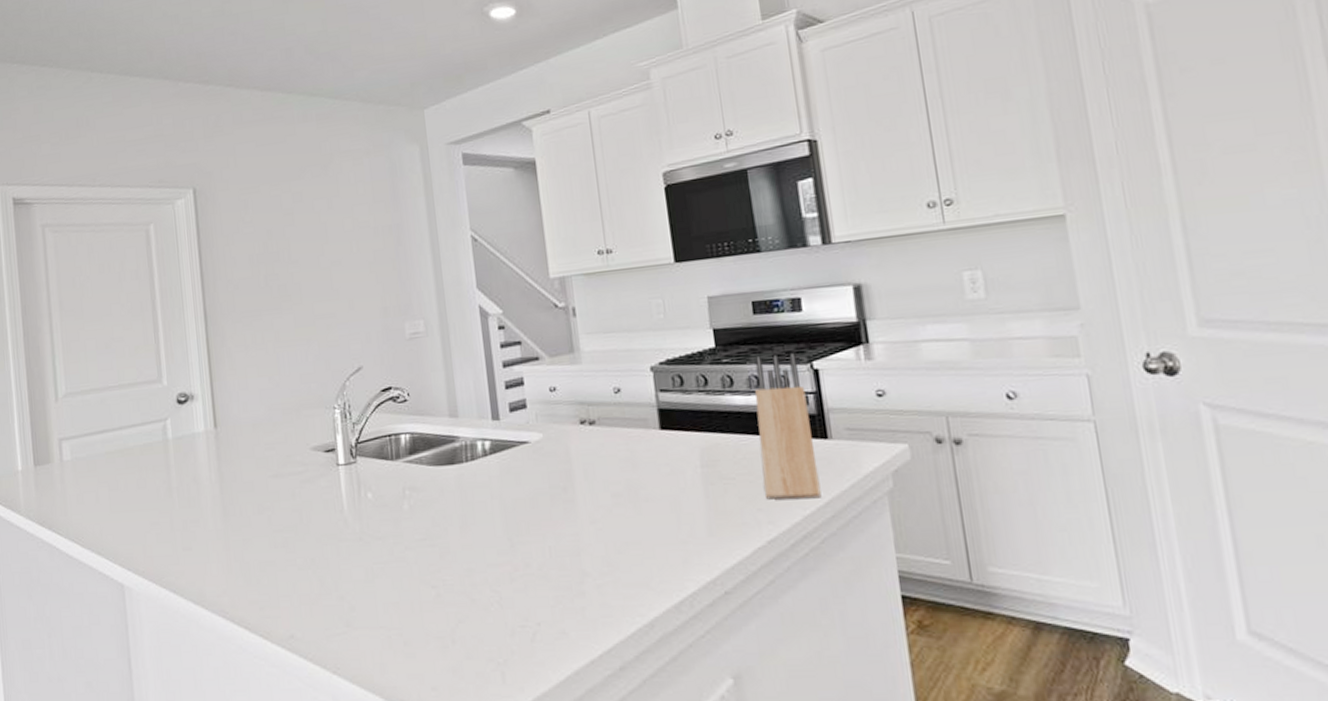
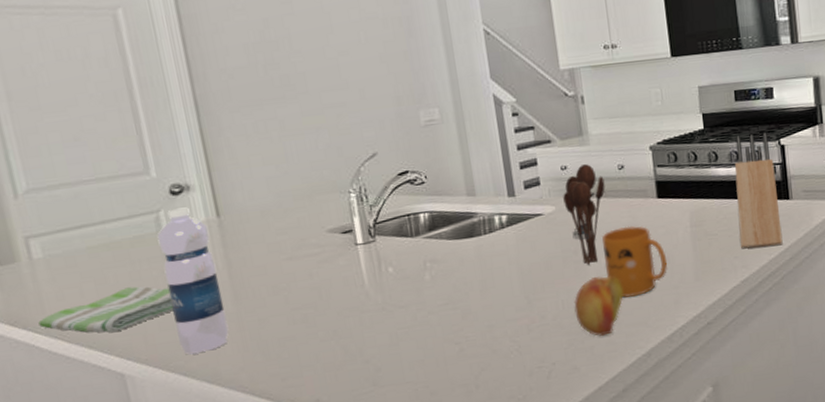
dish towel: none [61,495,171,540] -> present [38,286,174,333]
water bottle: none [163,417,216,571] -> present [157,207,229,355]
utensil holder: none [551,386,599,507] -> present [563,164,606,266]
fruit: none [562,521,621,595] -> present [573,276,624,336]
mug: none [595,461,674,550] -> present [602,225,668,298]

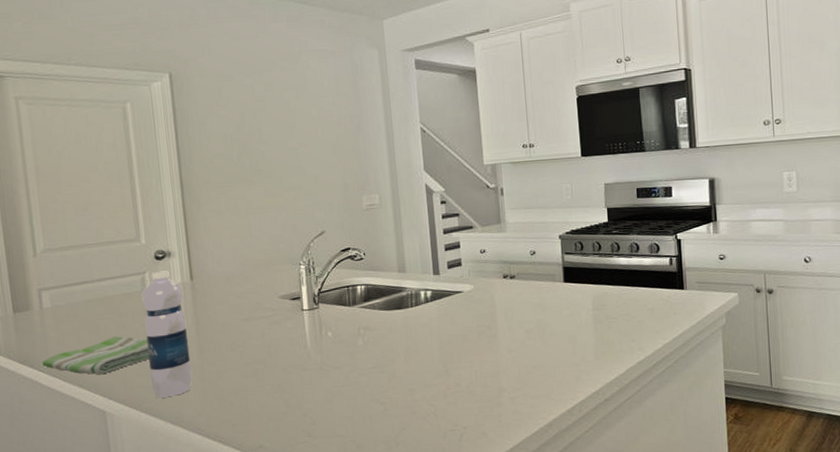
utensil holder: present [563,164,606,266] -> none [481,249,518,340]
fruit: present [573,276,624,336] -> none [485,351,531,405]
mug: present [602,225,668,298] -> none [513,306,571,371]
knife block: present [734,133,783,249] -> none [634,227,677,333]

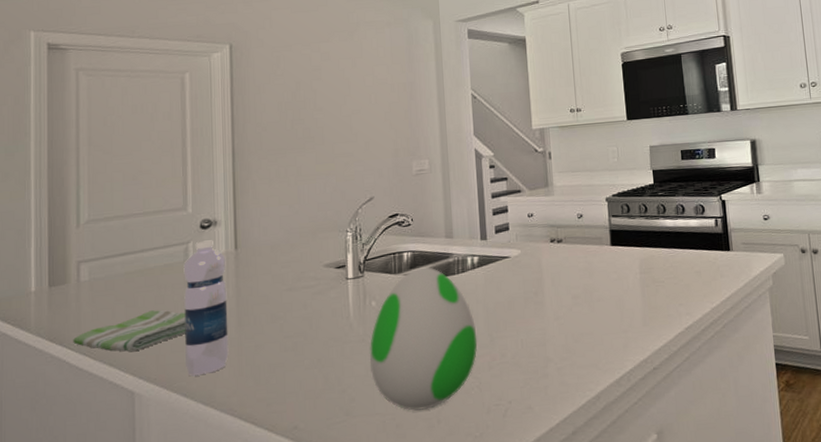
decorative egg: none [327,300,433,434] -> present [369,267,478,411]

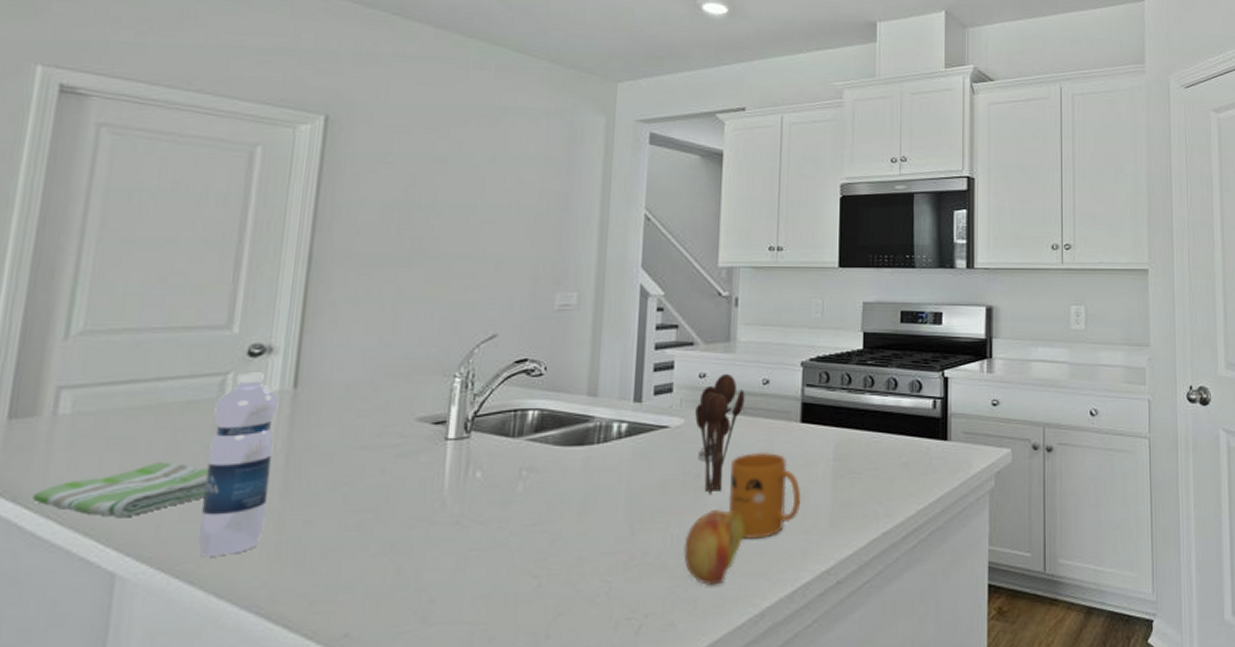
decorative egg: present [369,267,478,411] -> none [463,432,614,621]
utensil holder: none [528,212,566,307] -> present [695,374,745,495]
fruit: none [532,318,578,376] -> present [683,510,746,585]
mug: none [560,270,618,339] -> present [729,451,801,539]

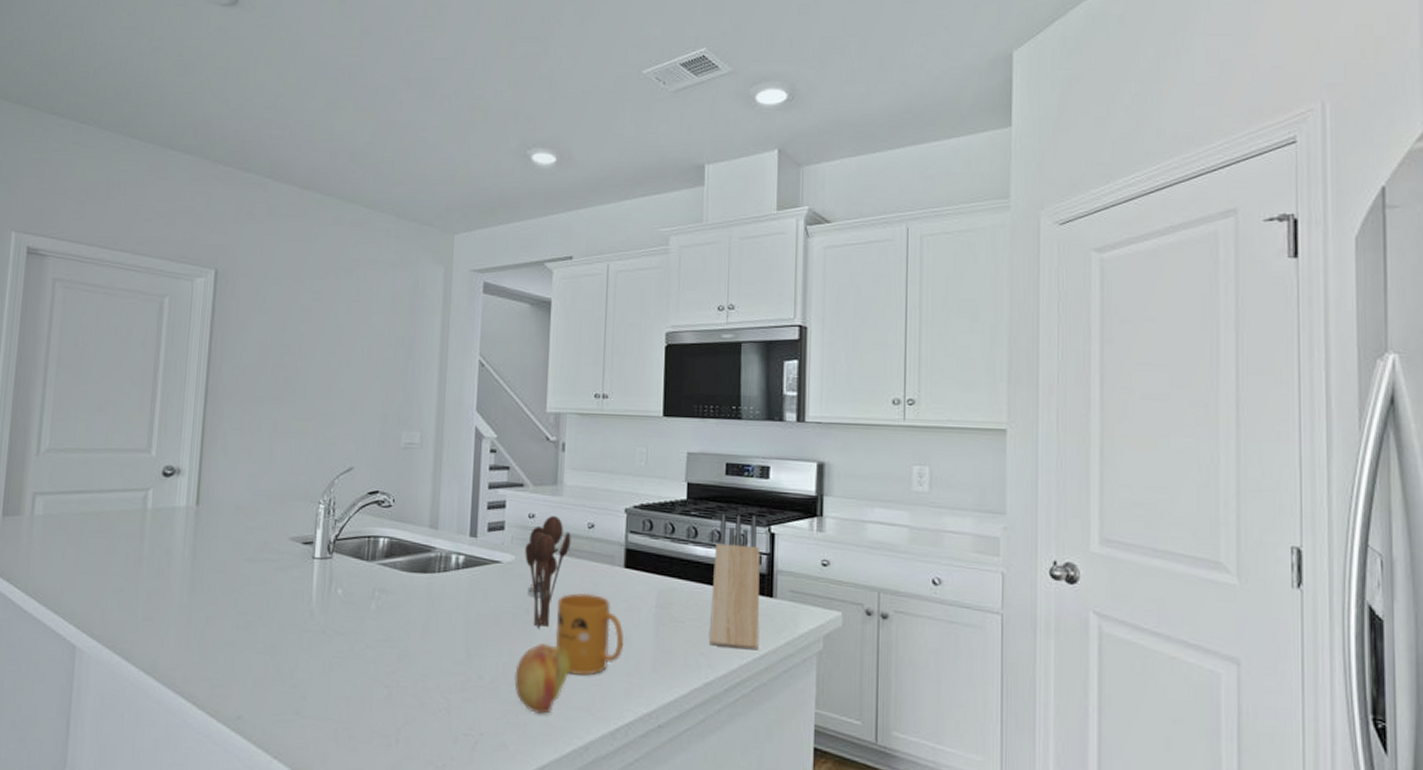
dish towel: present [33,462,209,517] -> none [20,559,138,601]
water bottle: present [198,372,279,557] -> none [131,490,186,641]
knife block: none [887,361,935,495] -> present [710,514,760,651]

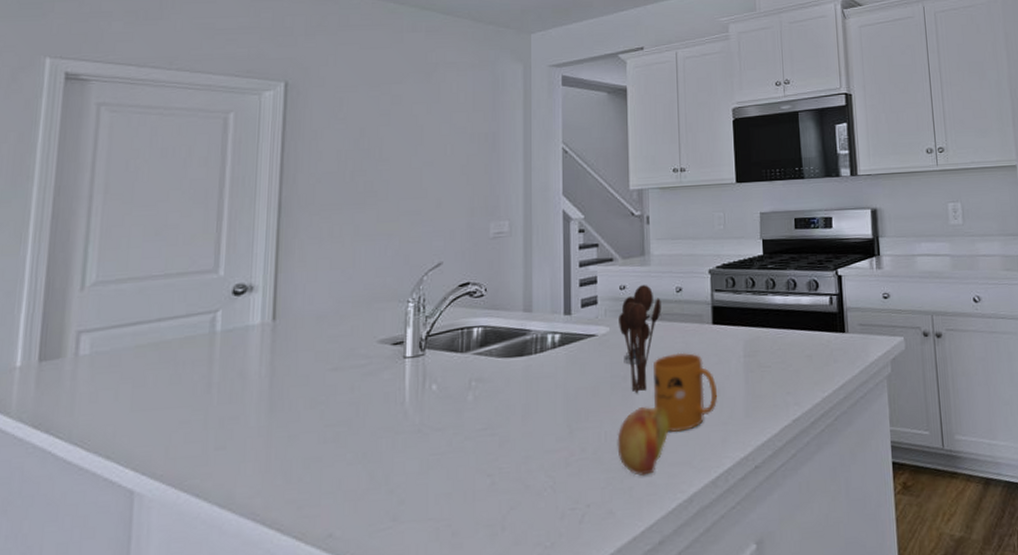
knife block: present [710,514,760,651] -> none [791,262,837,385]

